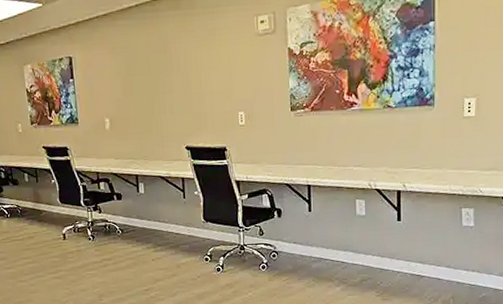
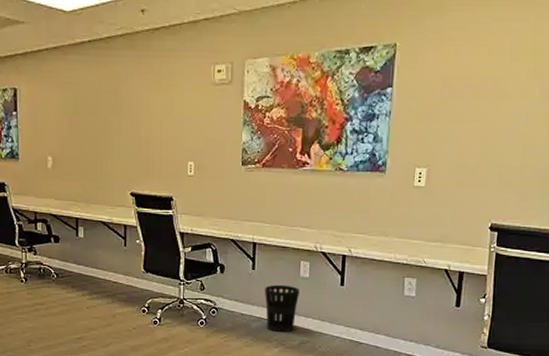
wastebasket: none [323,224,357,271] -> present [265,284,299,333]

